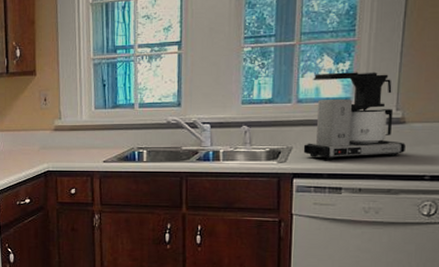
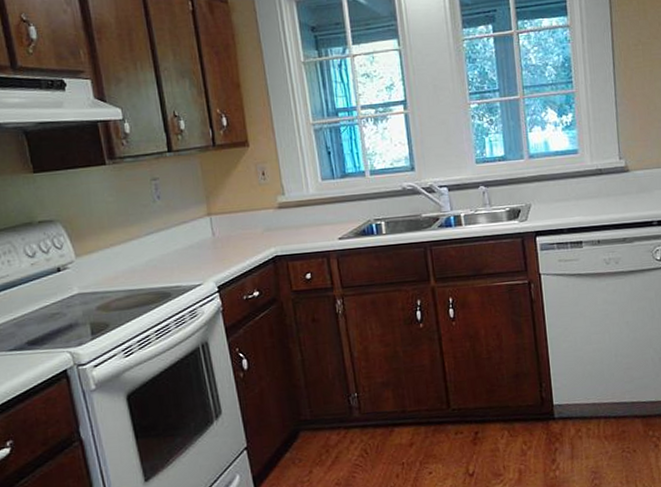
coffee maker: present [303,72,406,160] -> none [540,122,633,215]

